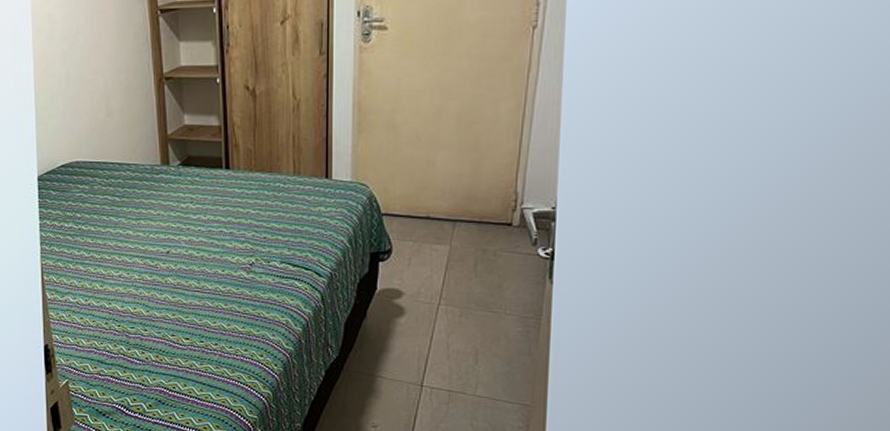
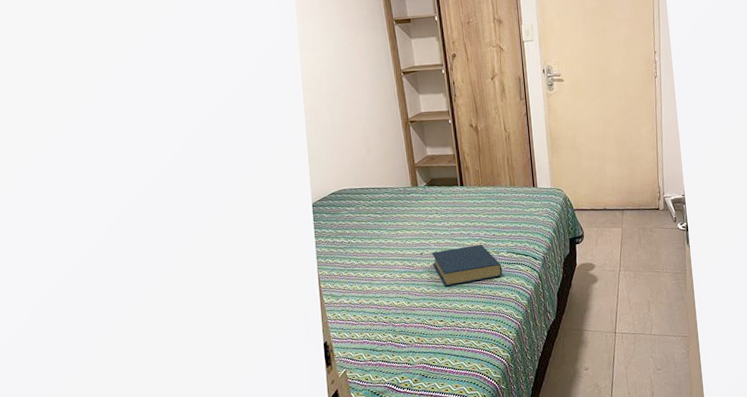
hardback book: none [181,249,273,297] -> present [432,245,503,287]

